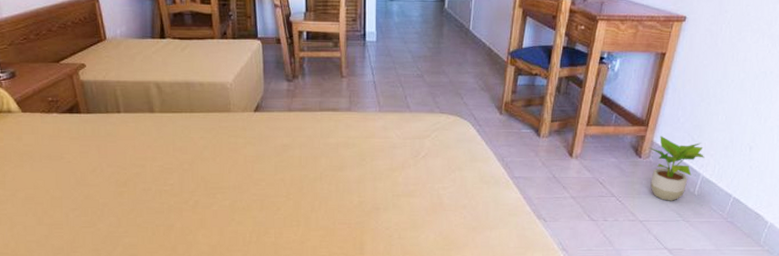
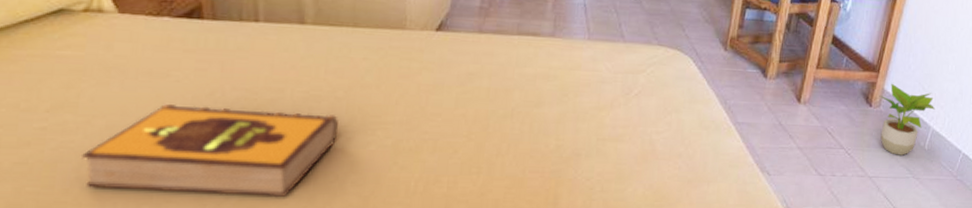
hardback book: none [13,180,188,248] -> present [82,104,339,198]

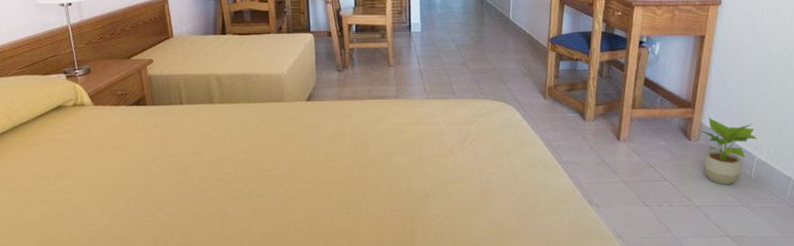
hardback book: present [82,104,339,198] -> none [78,169,243,237]

